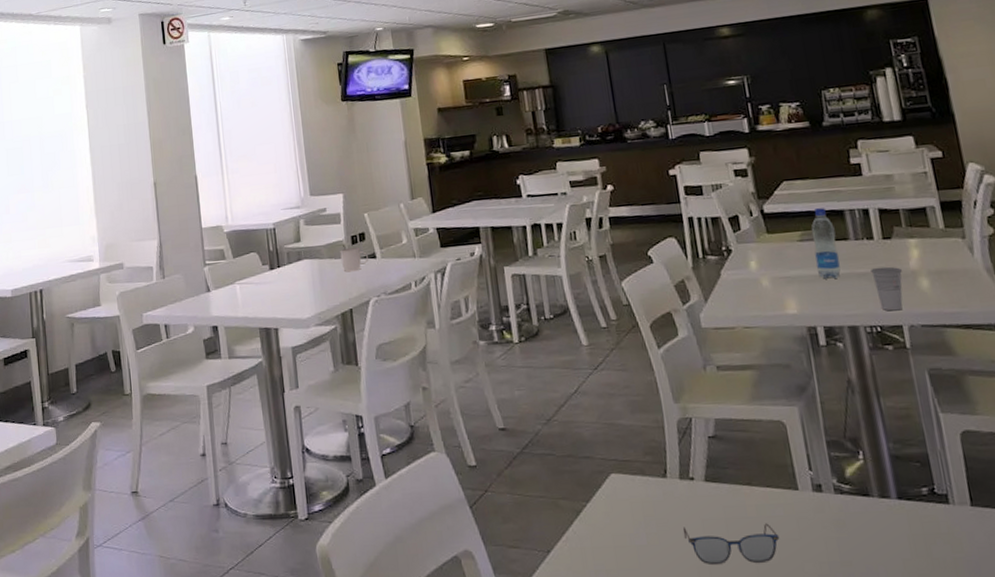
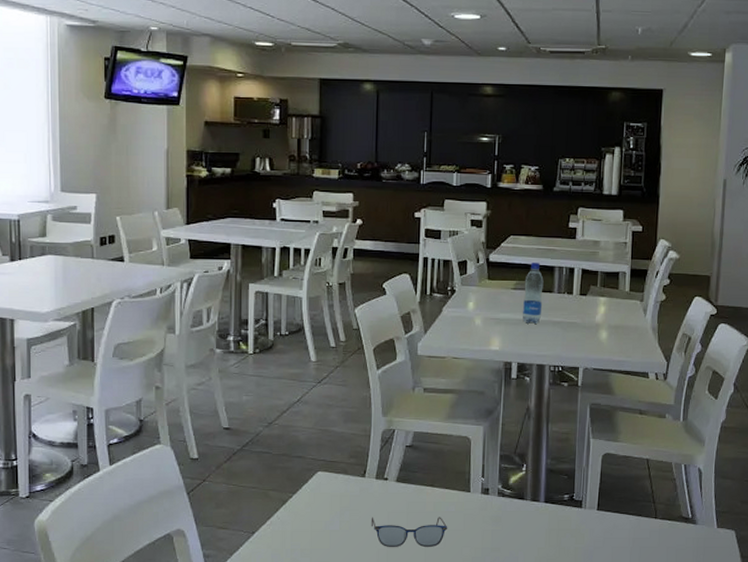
mug: present [340,247,369,273] -> none [87,248,117,272]
cup: present [871,266,903,311] -> none [564,318,589,355]

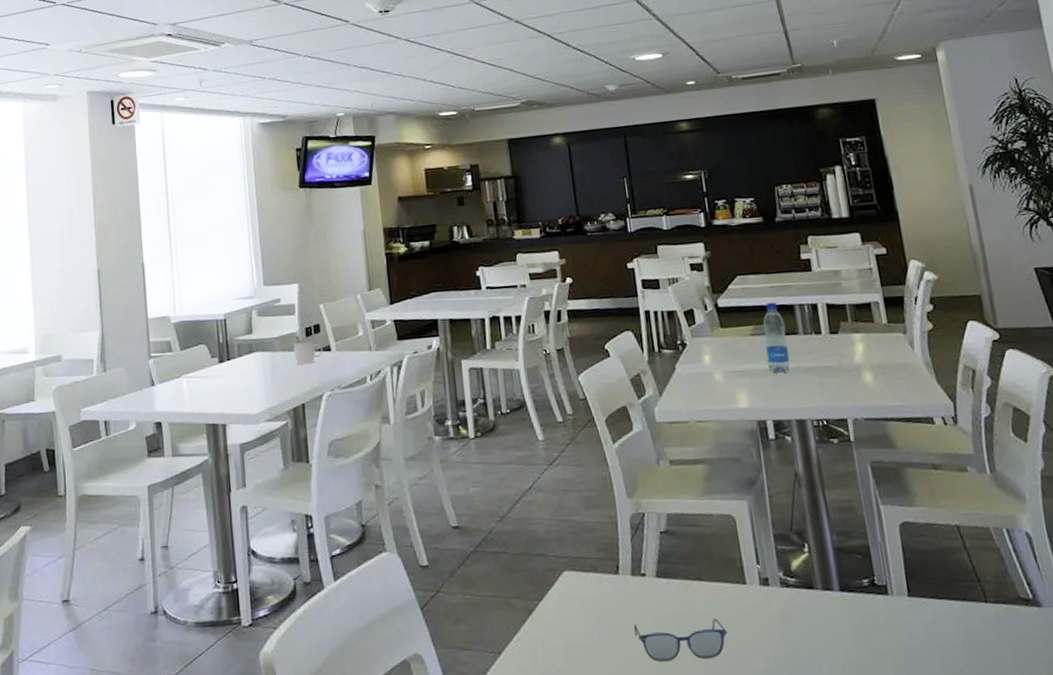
mug: none [87,248,117,272] -> present [293,339,324,366]

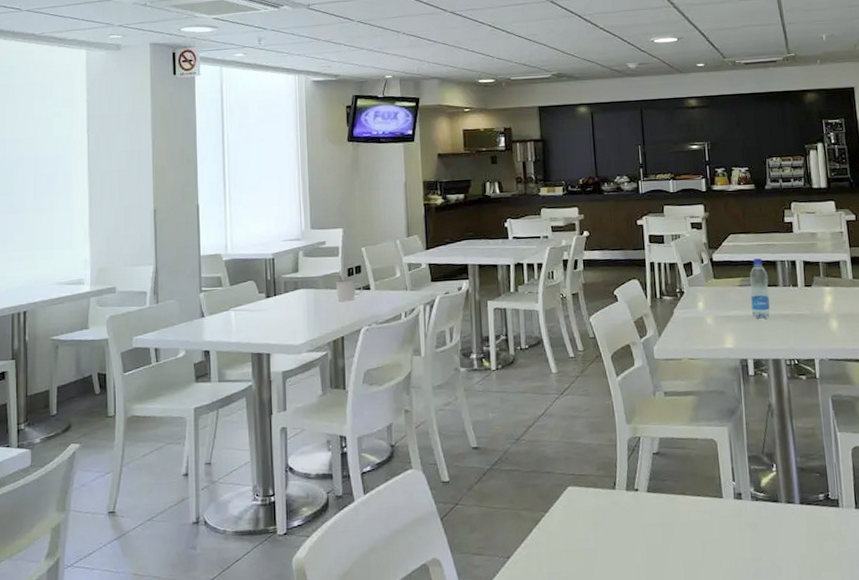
glasses: present [633,618,728,662] -> none [625,527,705,564]

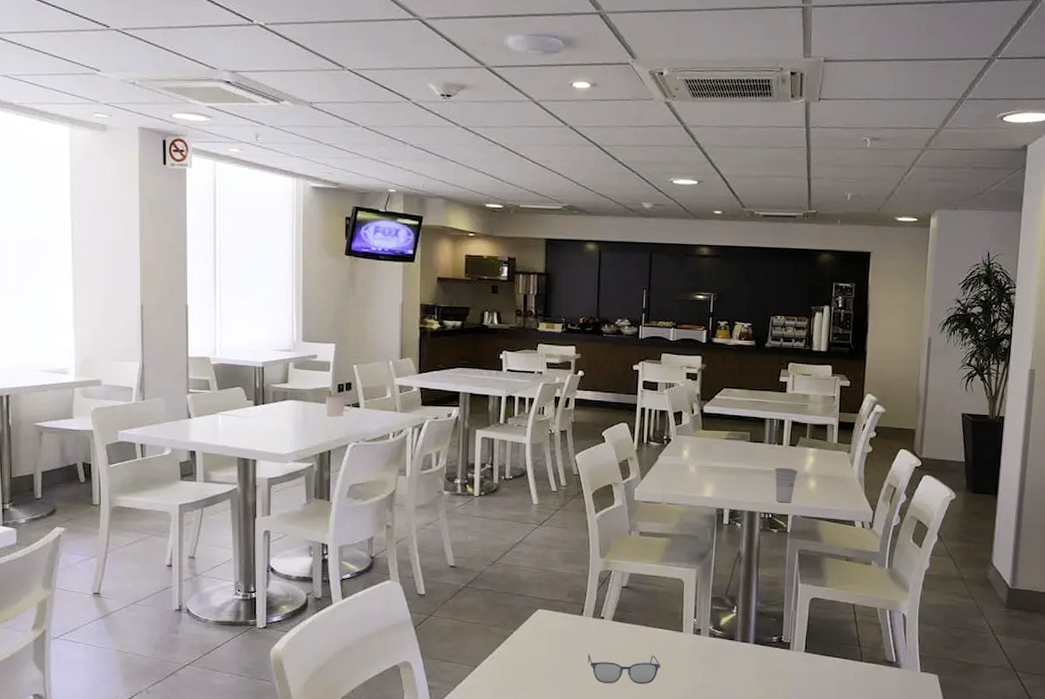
glasses: none [625,527,705,564] -> present [587,654,661,684]
bottle: present [749,258,770,319] -> none [734,414,755,472]
cup: none [794,309,818,347] -> present [775,467,798,503]

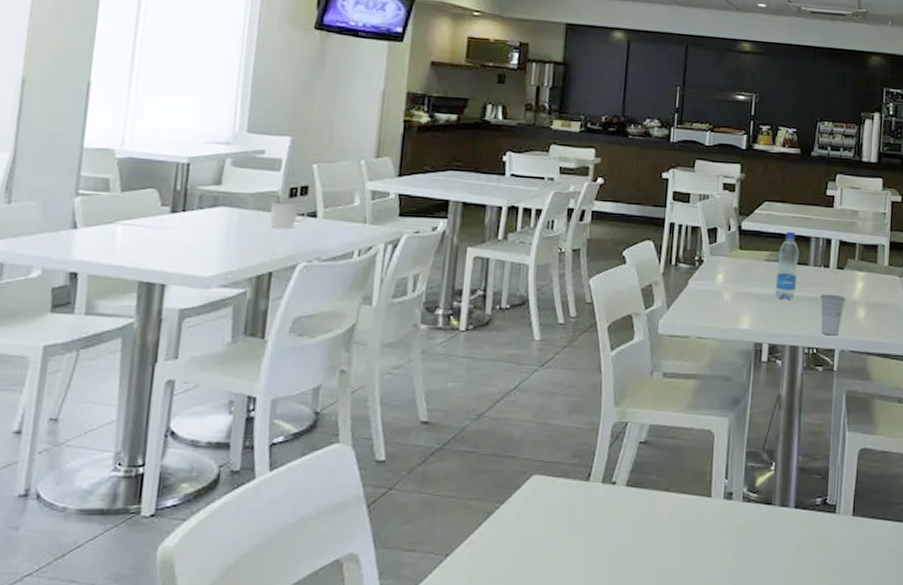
glasses: present [587,654,661,684] -> none [592,528,684,568]
bottle: none [734,414,755,472] -> present [775,232,799,300]

